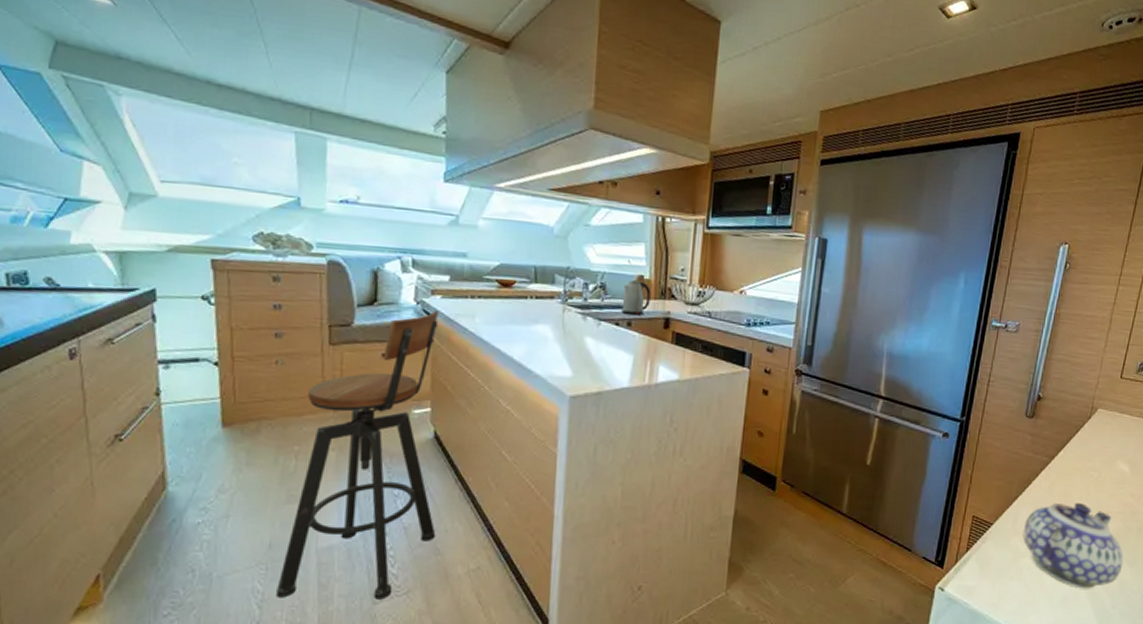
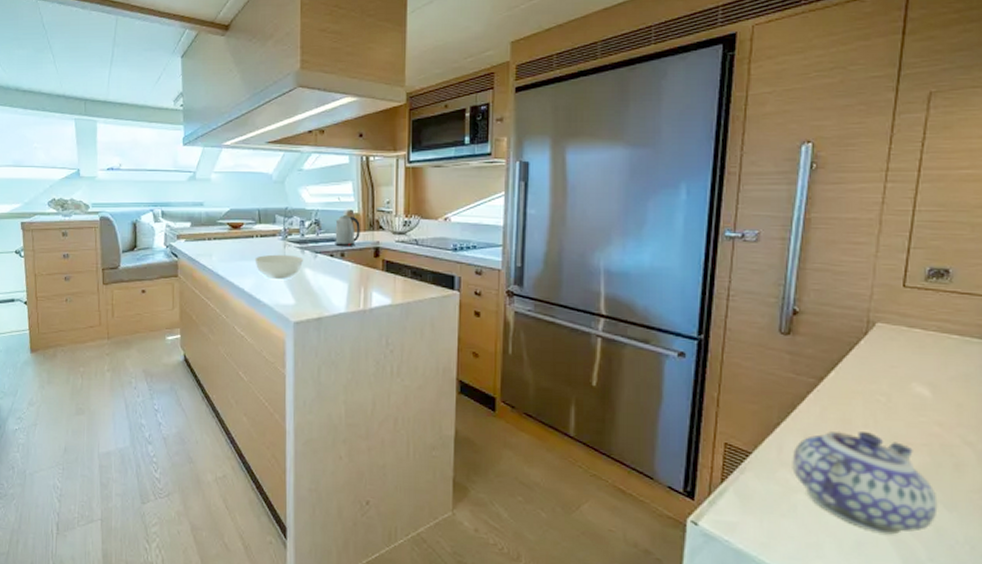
bar stool: present [276,310,440,600] -> none [71,252,189,500]
bowl: none [527,319,584,349] -> present [254,254,303,280]

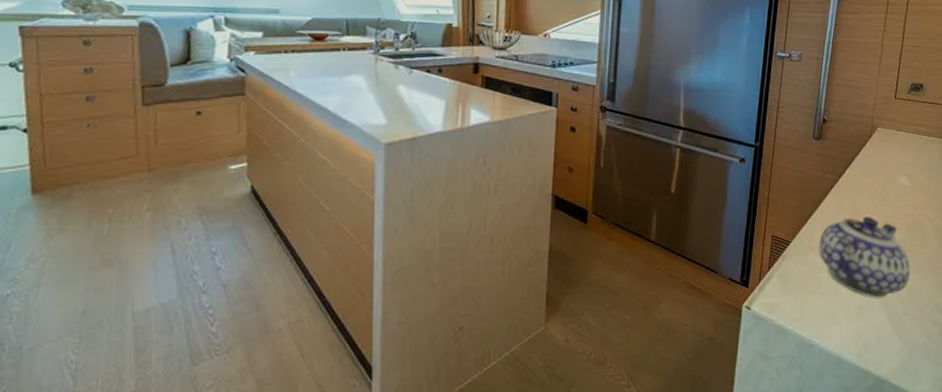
bowl: present [254,254,303,280] -> none [341,69,397,98]
kettle: present [335,215,360,247] -> none [432,29,459,63]

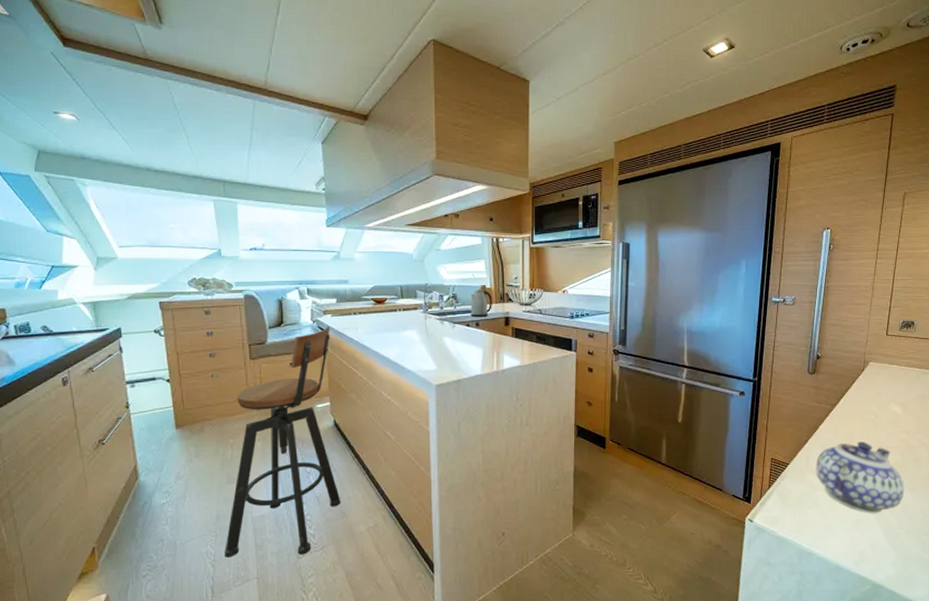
bar stool: none [91,67,256,366] -> present [225,326,341,558]
kettle: none [432,29,459,63] -> present [470,290,492,318]

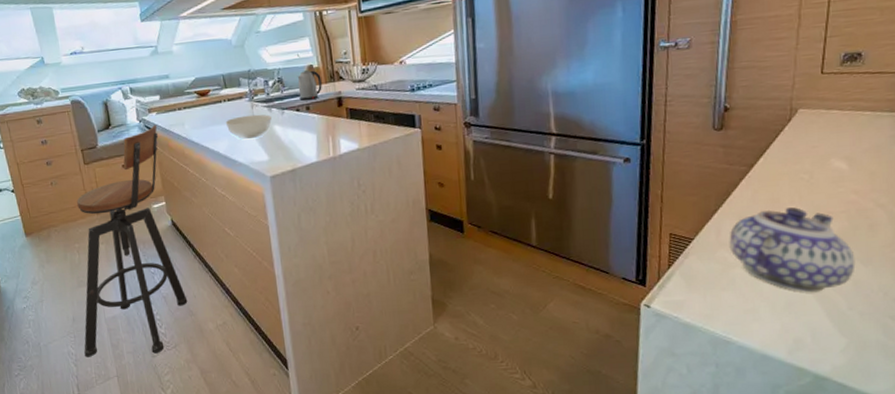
bowl: none [398,325,443,349] -> present [225,114,272,140]

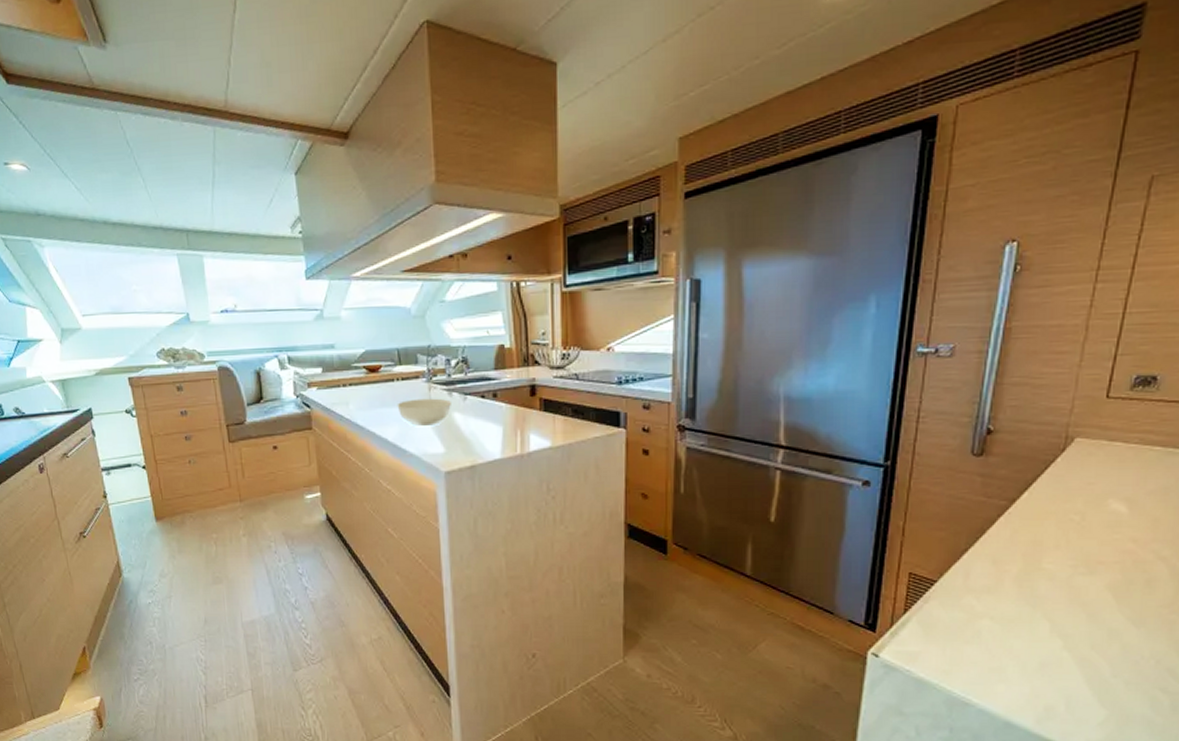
bar stool: present [77,125,188,357] -> none [215,402,339,667]
kettle: present [297,70,322,101] -> none [485,351,513,387]
teapot: present [729,207,856,293] -> none [978,553,1126,654]

